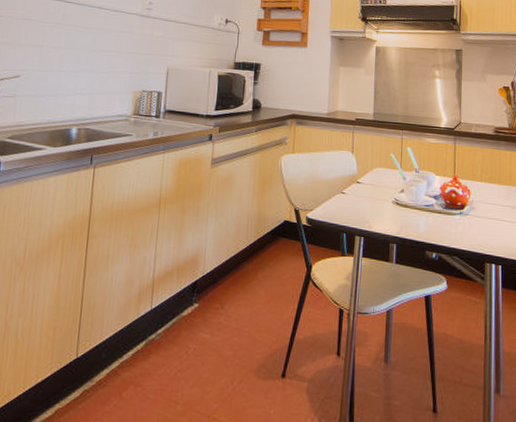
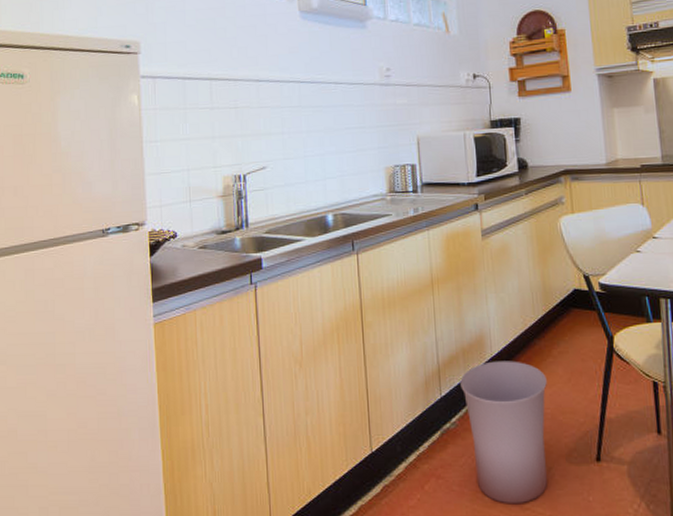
waste bin: none [171,279,249,414] -> present [460,361,547,505]

